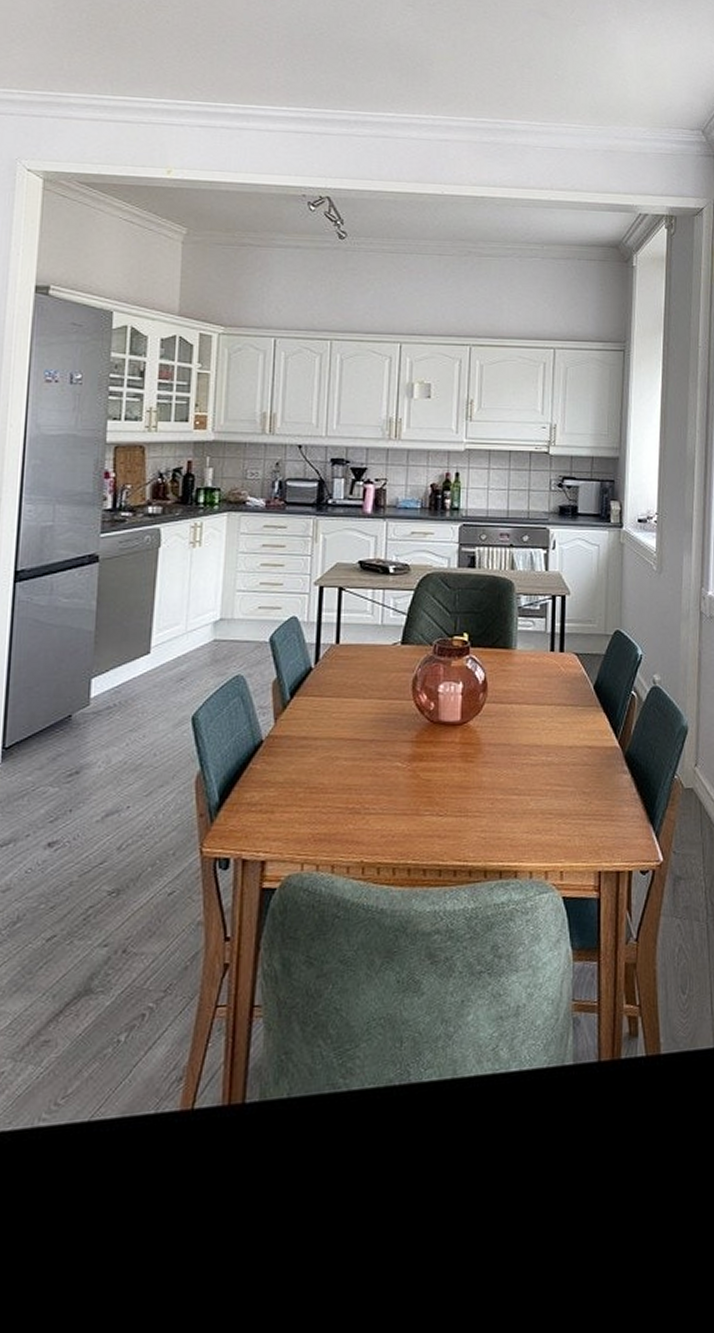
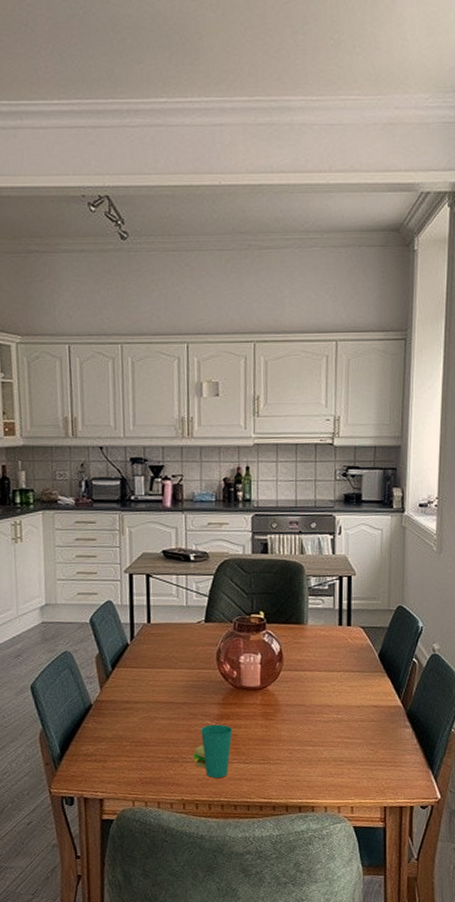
cup: none [378,766,427,834] -> present [193,724,233,778]

